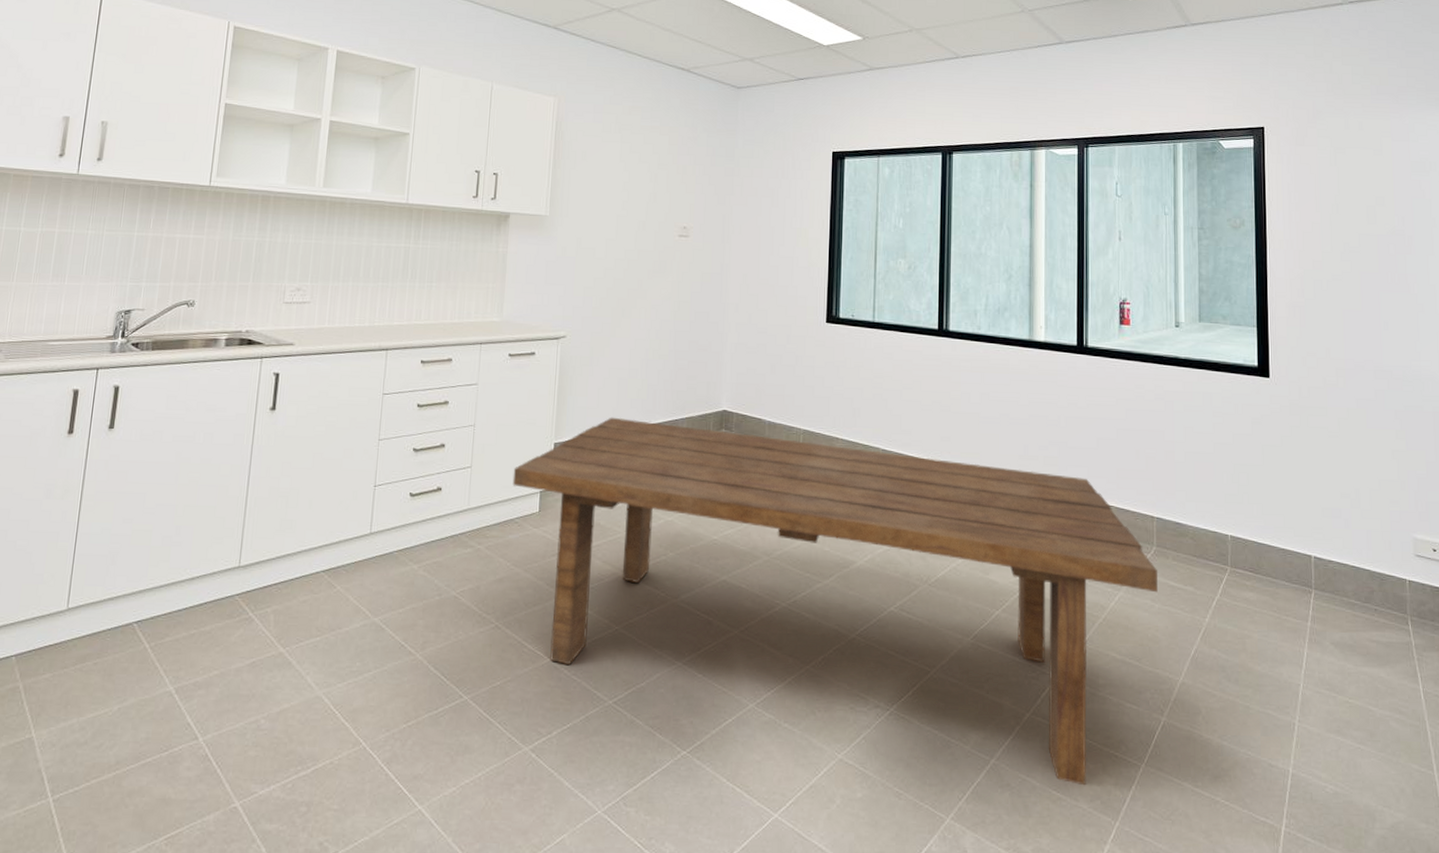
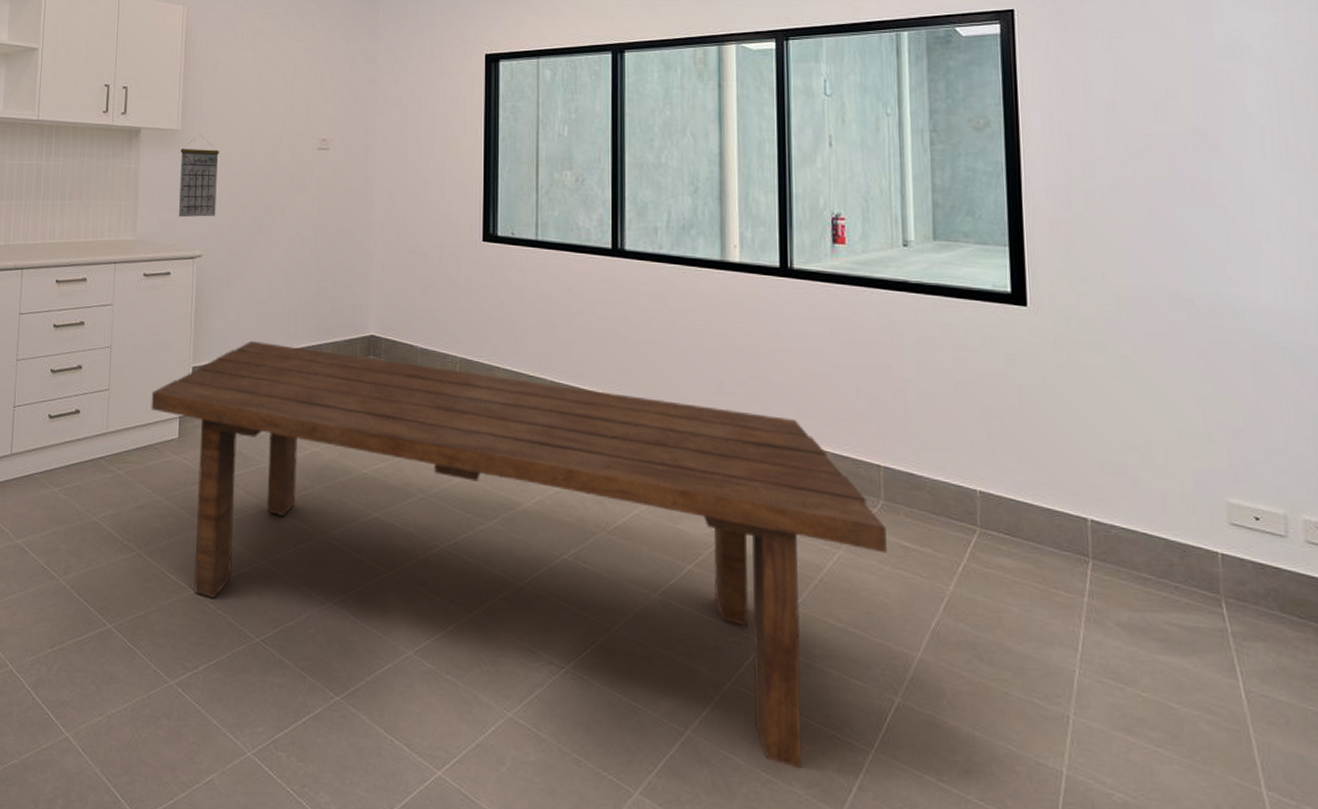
calendar: none [545,220,585,300] -> present [179,134,219,218]

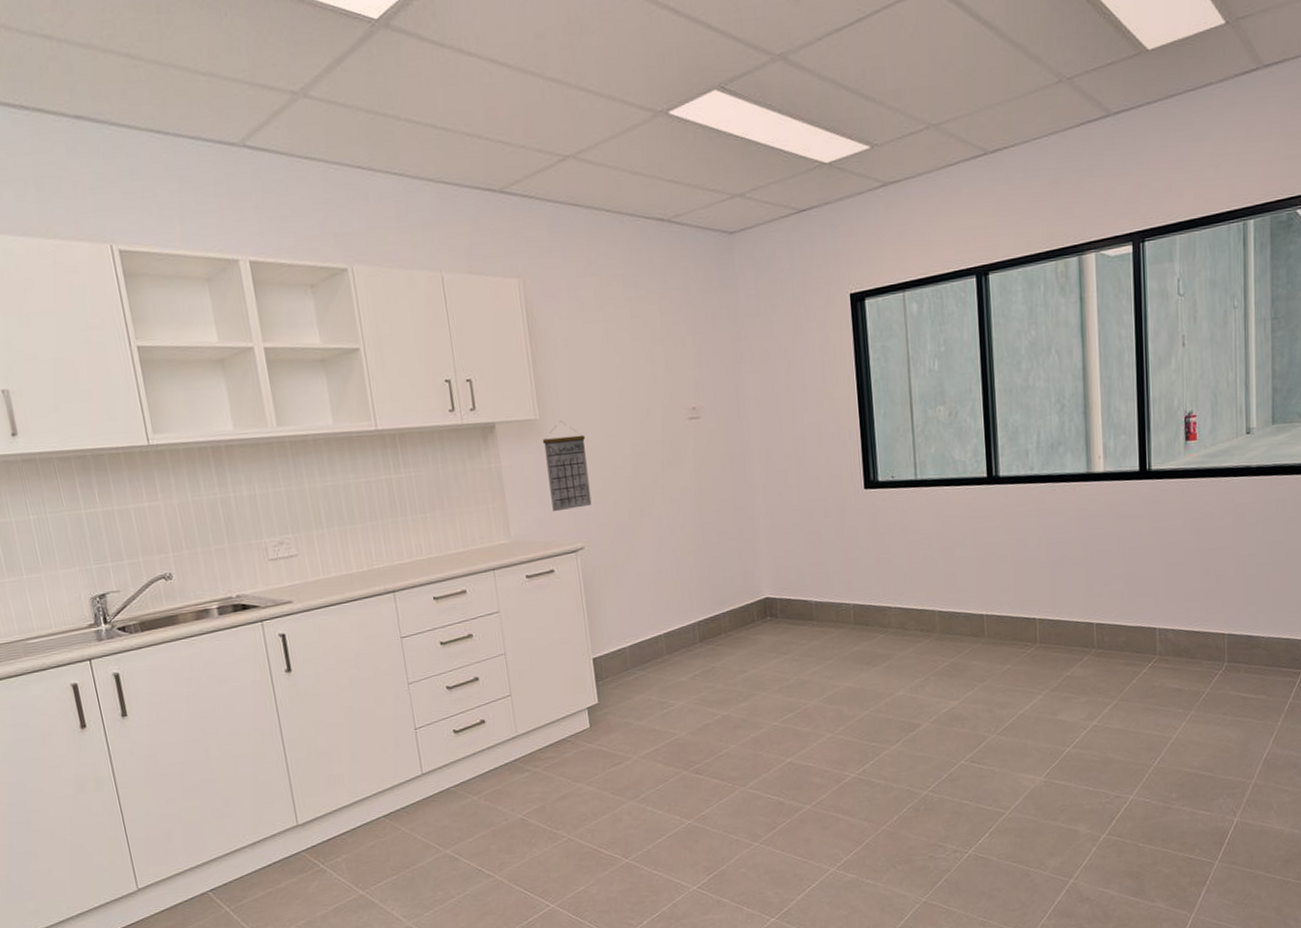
dining table: present [151,340,887,769] -> none [555,606,1229,888]

